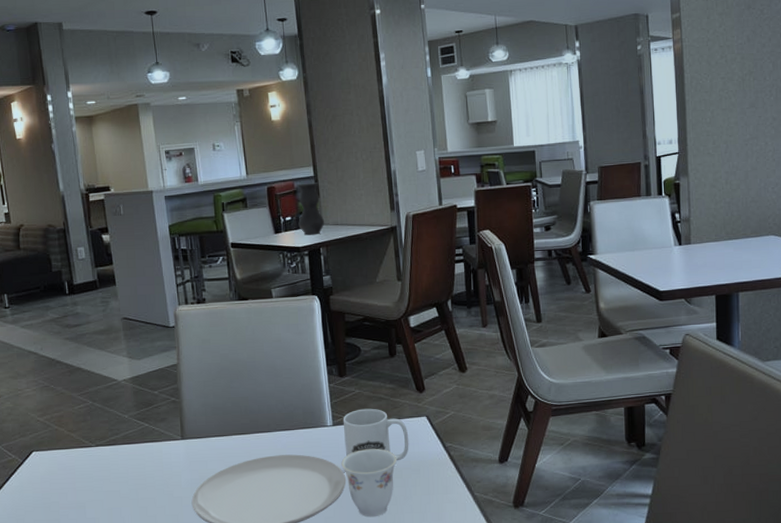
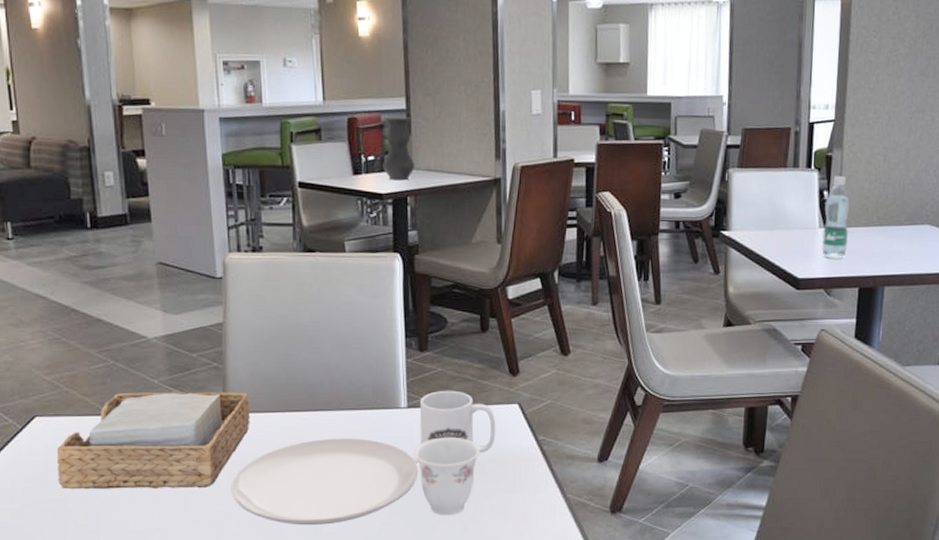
napkin holder: none [50,421,204,511] -> present [56,391,251,490]
bottle: none [677,200,701,272] -> present [822,176,850,259]

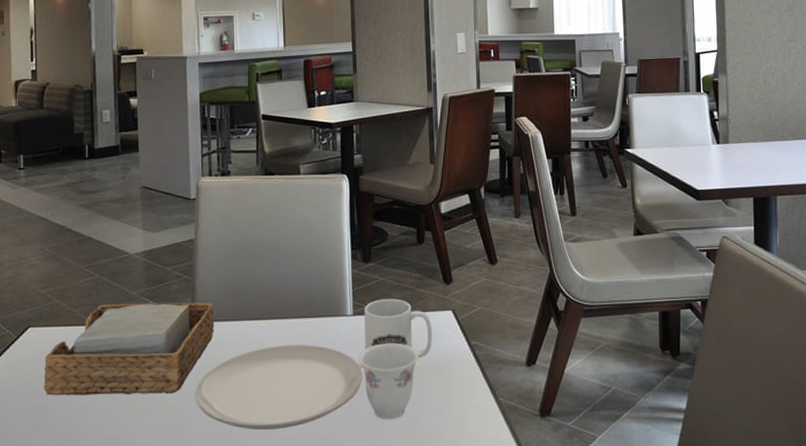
vase: present [383,117,415,181] -> none [333,58,360,112]
bottle: present [822,176,850,259] -> none [715,98,739,171]

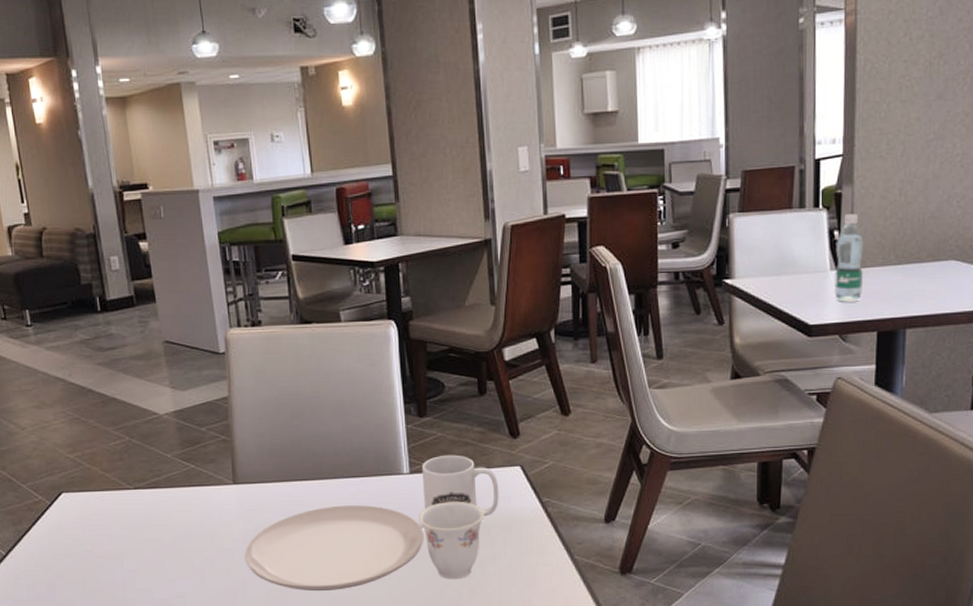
napkin holder: present [43,302,215,396] -> none [82,463,260,561]
bottle: none [715,98,739,171] -> present [834,214,864,302]

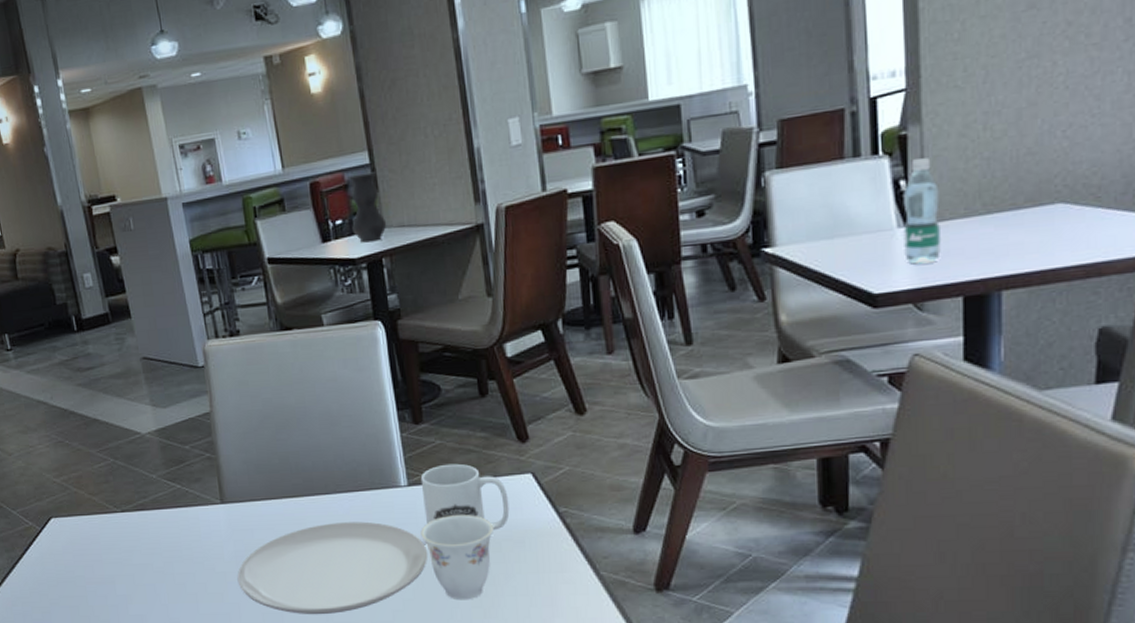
vase: none [371,184,405,248] -> present [347,172,387,243]

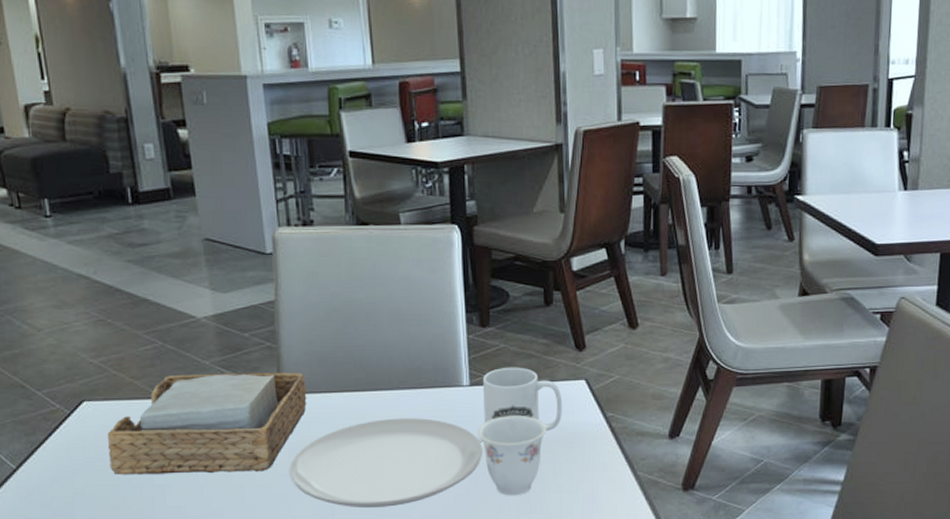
napkin holder: none [73,481,249,586] -> present [107,372,307,475]
vase: present [347,172,387,243] -> none [437,80,472,148]
bottle: present [903,158,941,264] -> none [901,135,932,223]

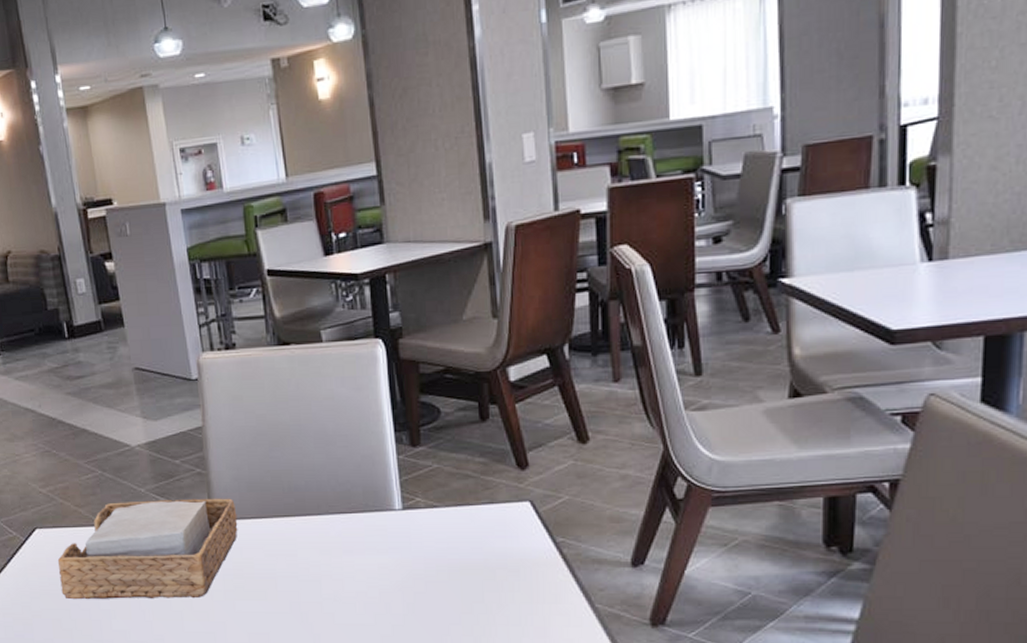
plate: present [289,418,483,508] -> none [224,544,420,638]
teacup: present [478,416,547,496] -> none [413,541,489,628]
mug: present [482,367,563,431] -> none [415,488,505,558]

